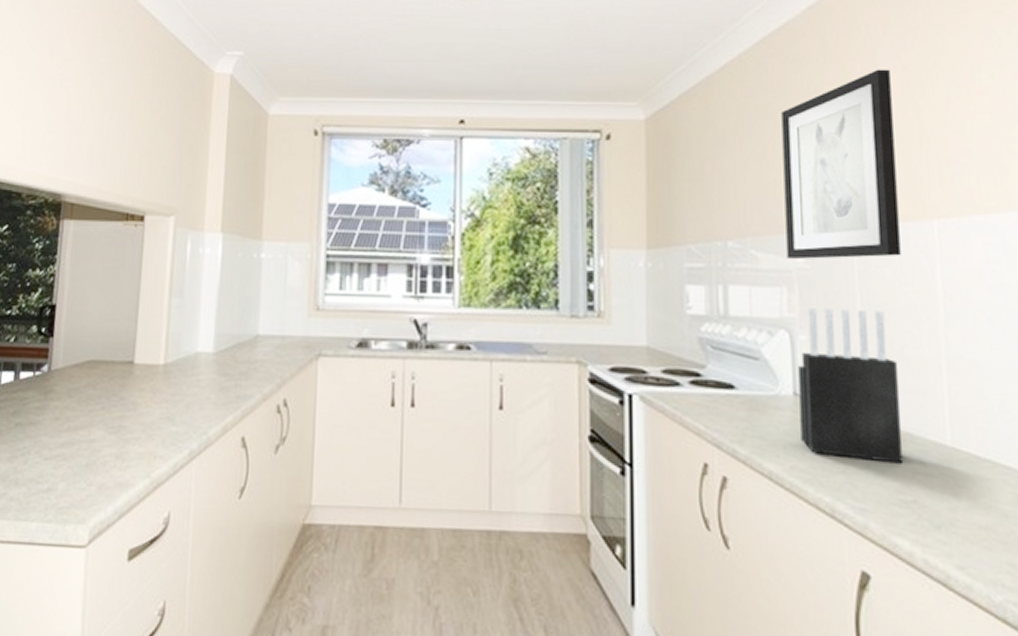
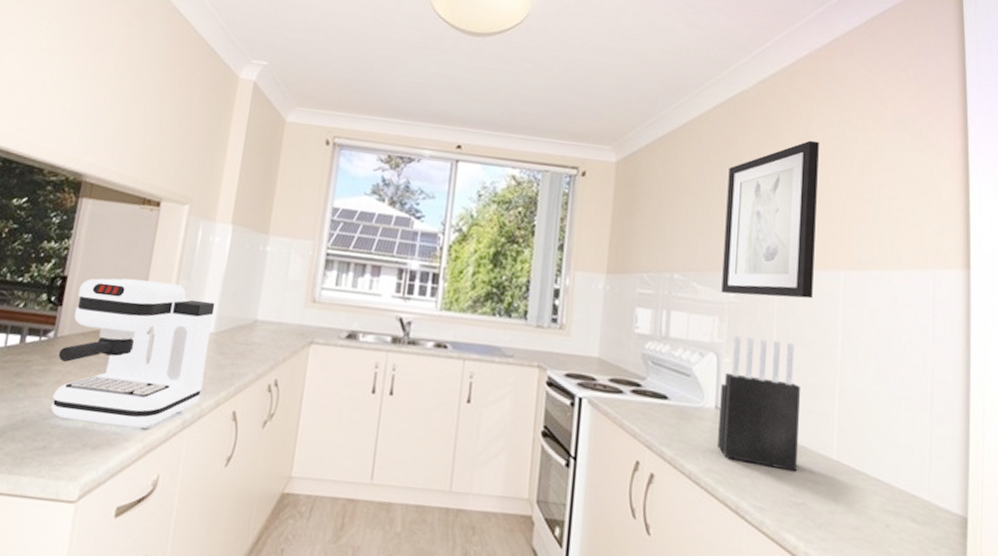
coffee maker: none [51,301,212,462] -> present [51,278,215,429]

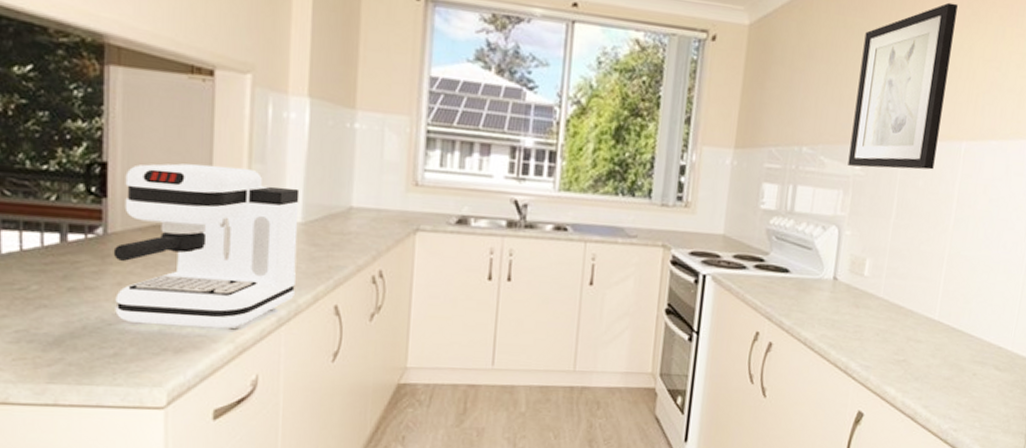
knife block: present [717,336,801,472] -> none [833,209,914,333]

